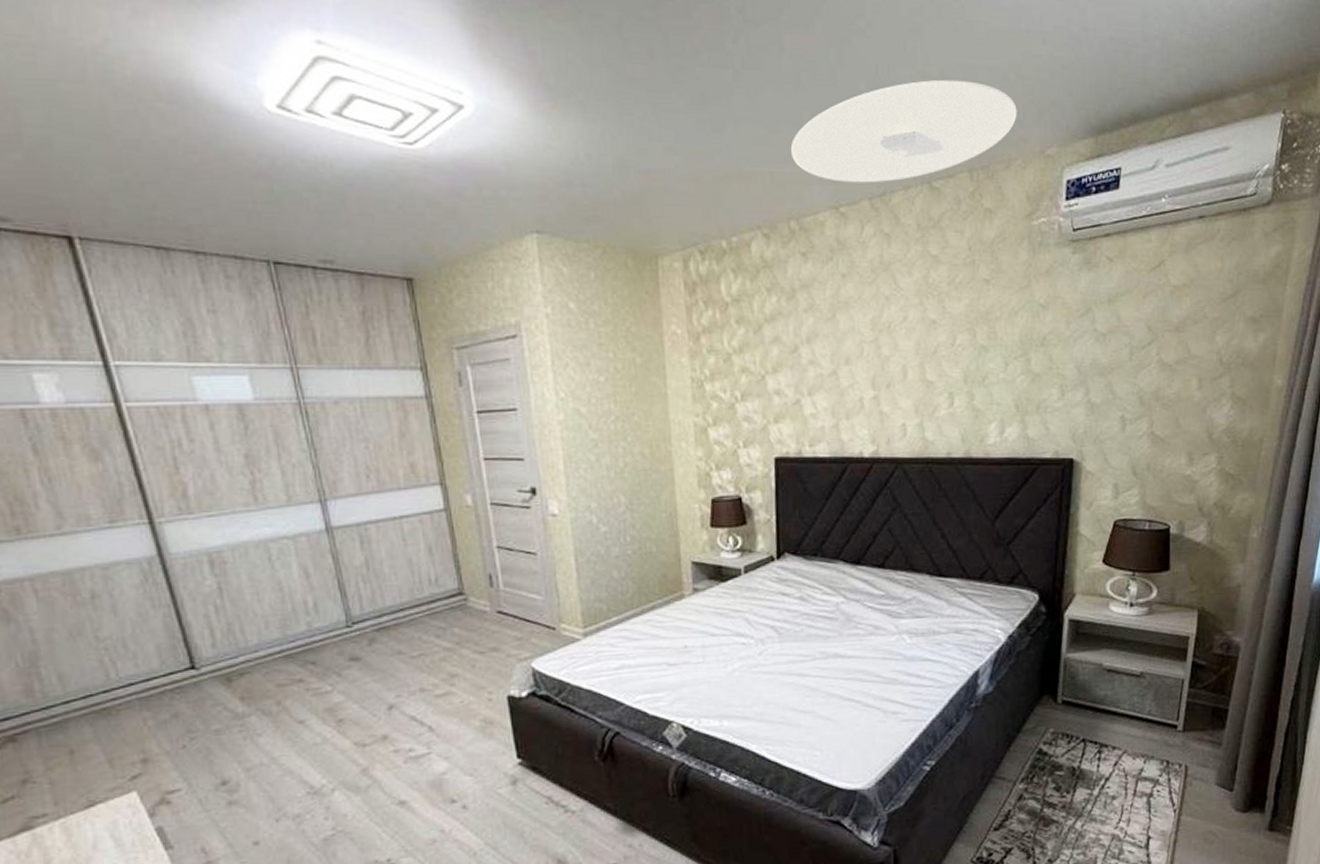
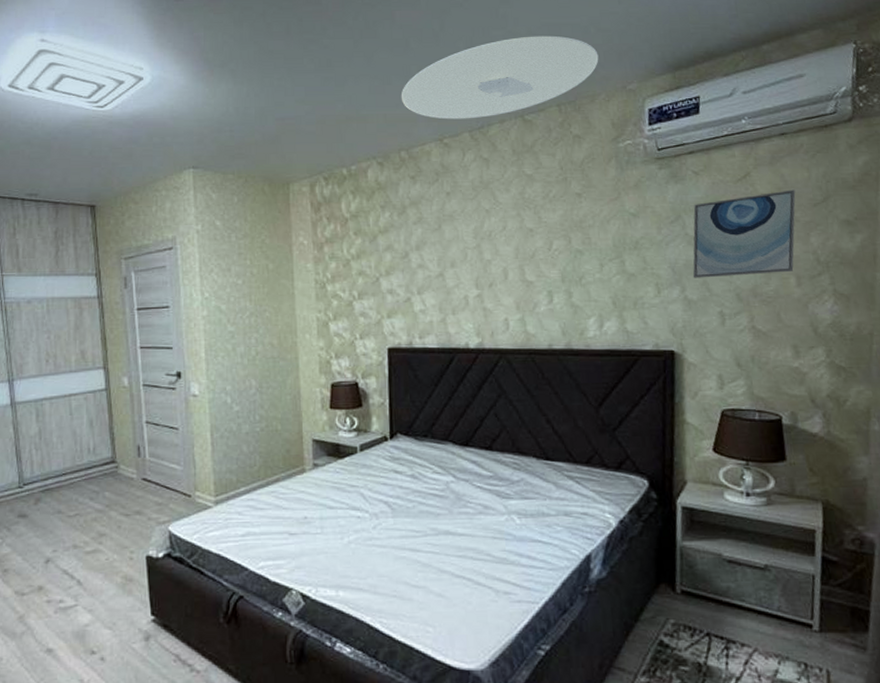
wall art: none [1098,282,1207,380] -> present [693,189,796,278]

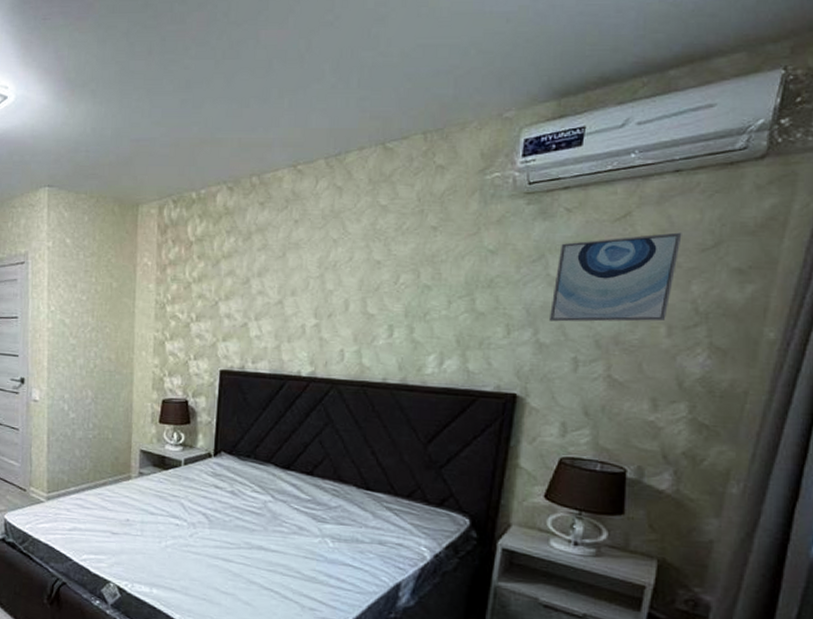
ceiling lamp: present [400,35,599,120] -> none [258,57,476,145]

